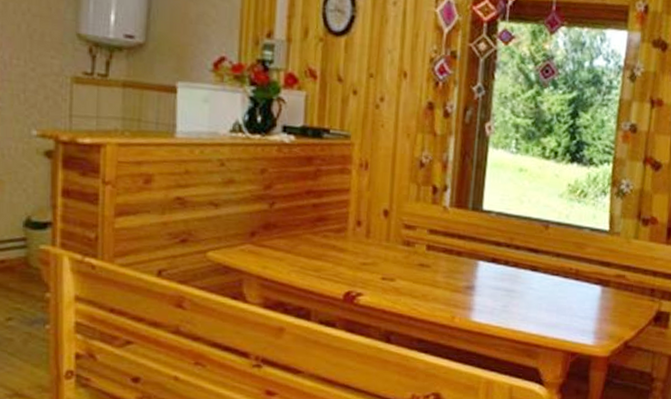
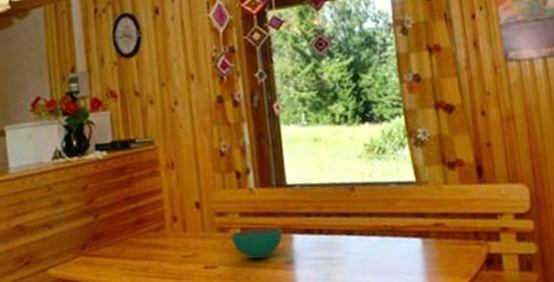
bowl: none [415,247,469,280] -> present [230,227,282,260]

